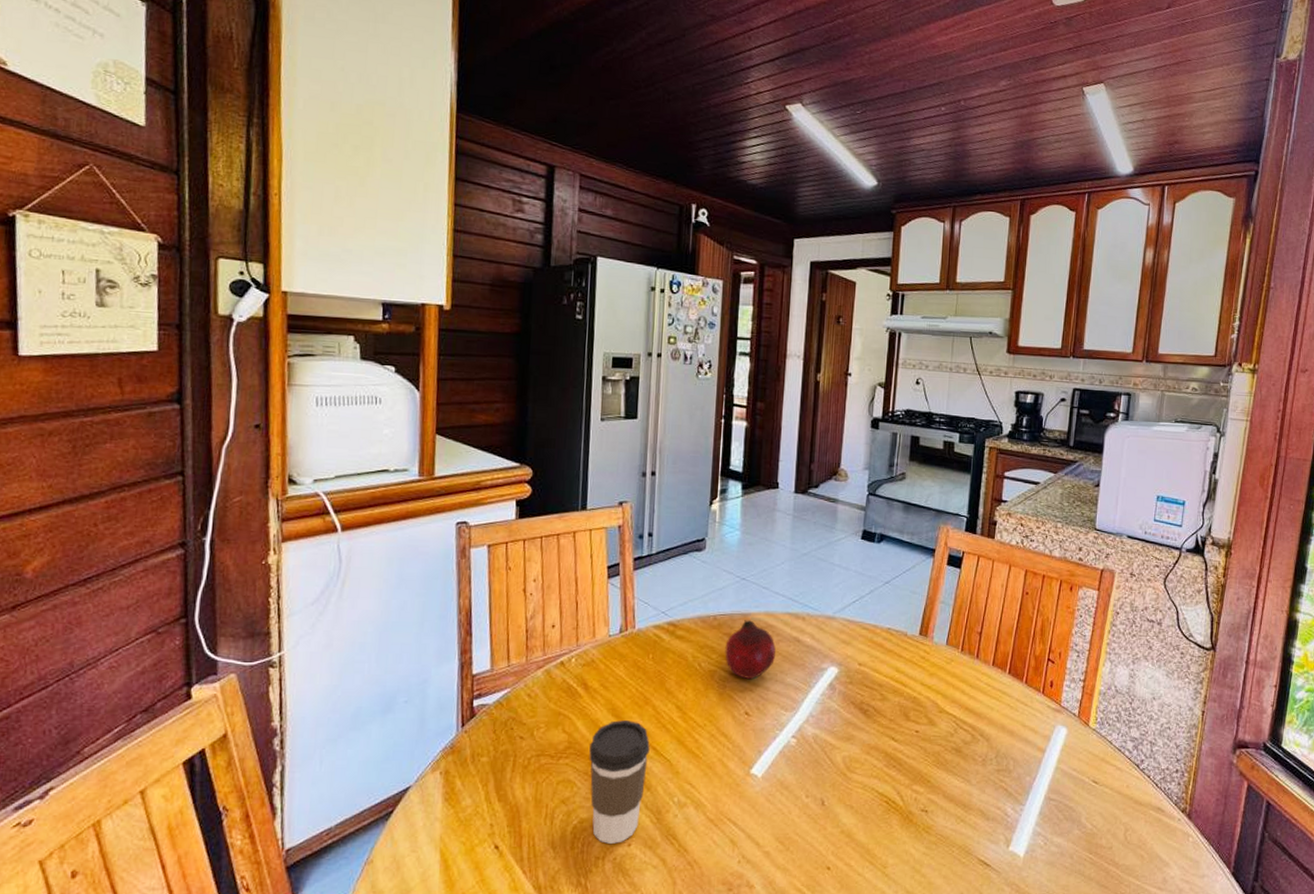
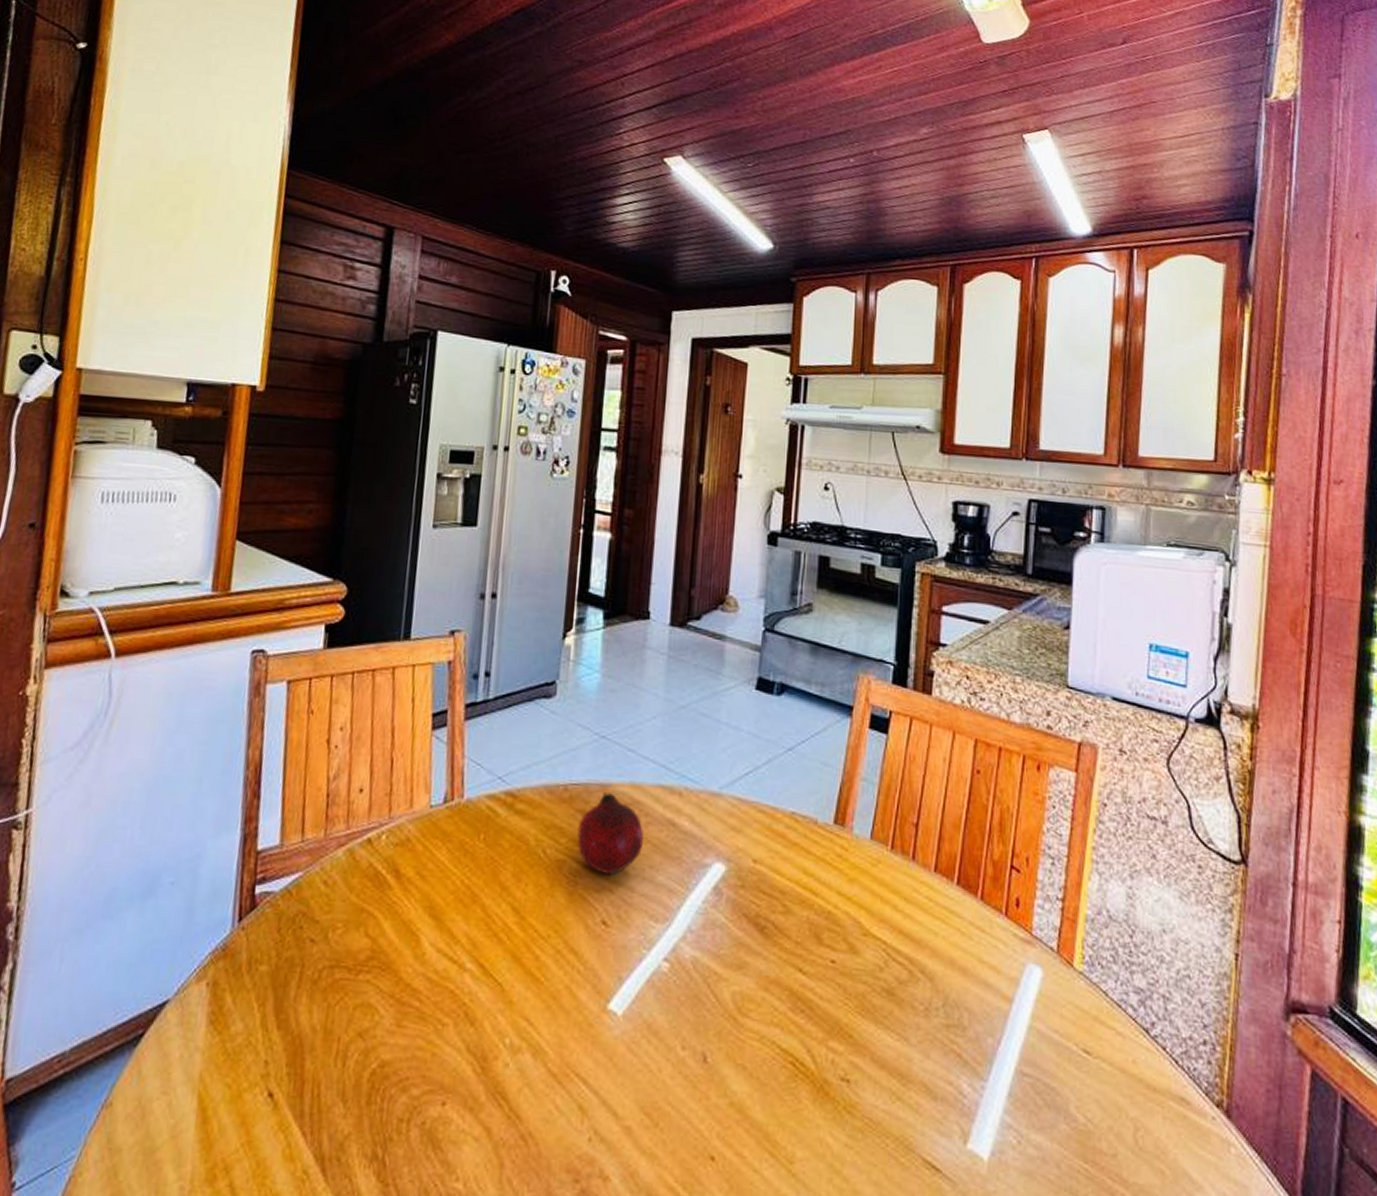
coffee cup: present [589,719,650,844] -> none [396,922,477,1101]

